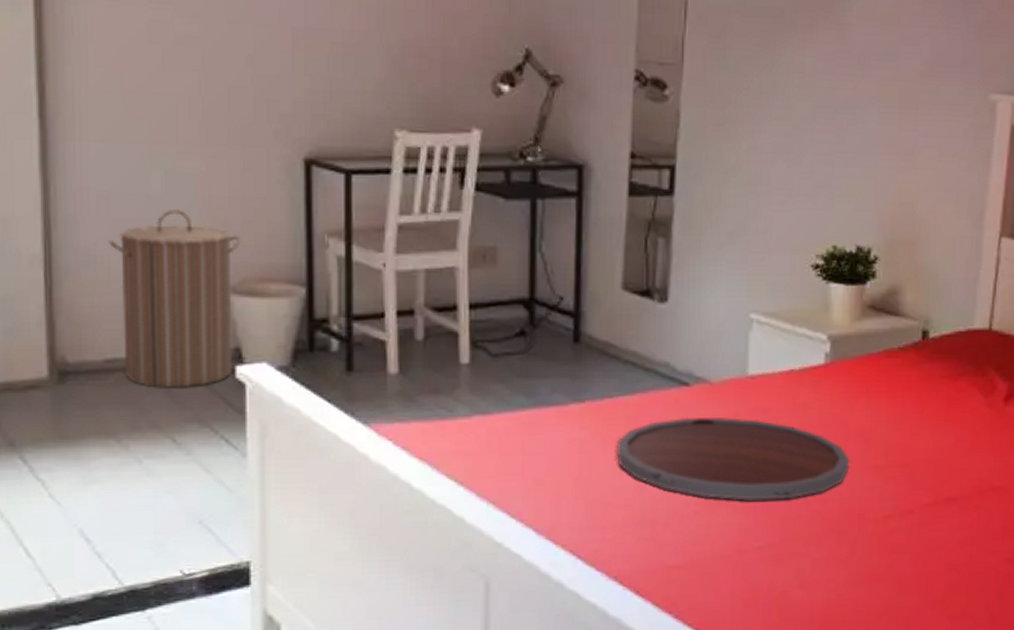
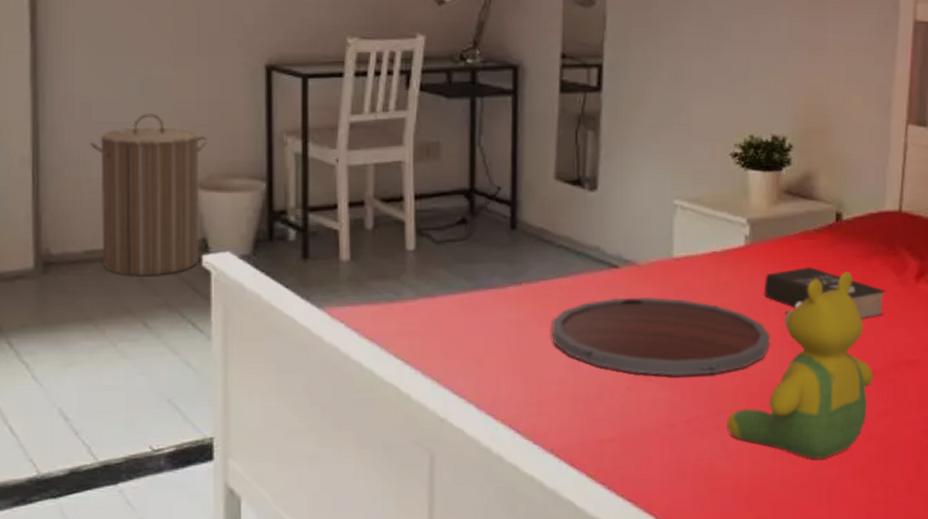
teddy bear: none [801,393,957,588] -> present [727,272,874,459]
book: none [845,388,972,443] -> present [765,267,885,319]

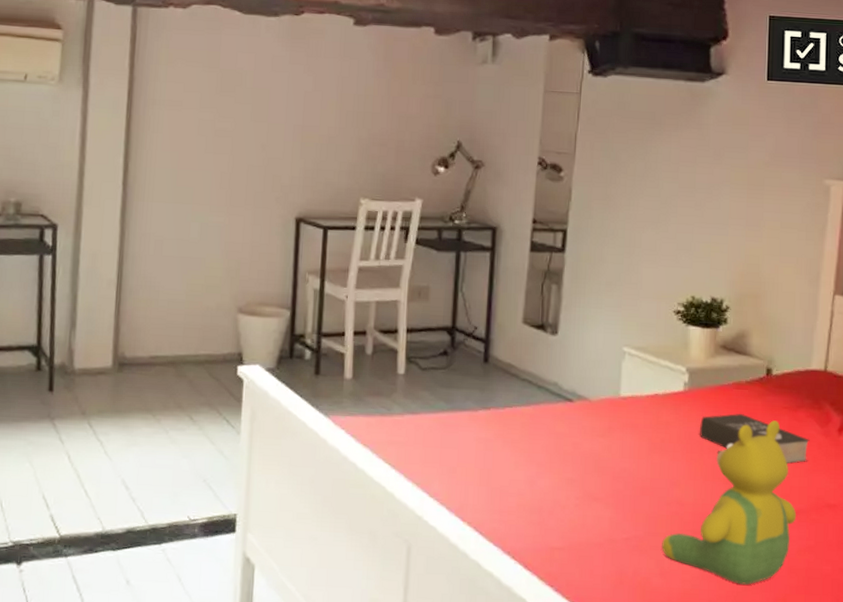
laundry hamper: present [90,112,207,277] -> none [160,250,248,380]
tray: present [550,297,771,376] -> none [513,427,704,501]

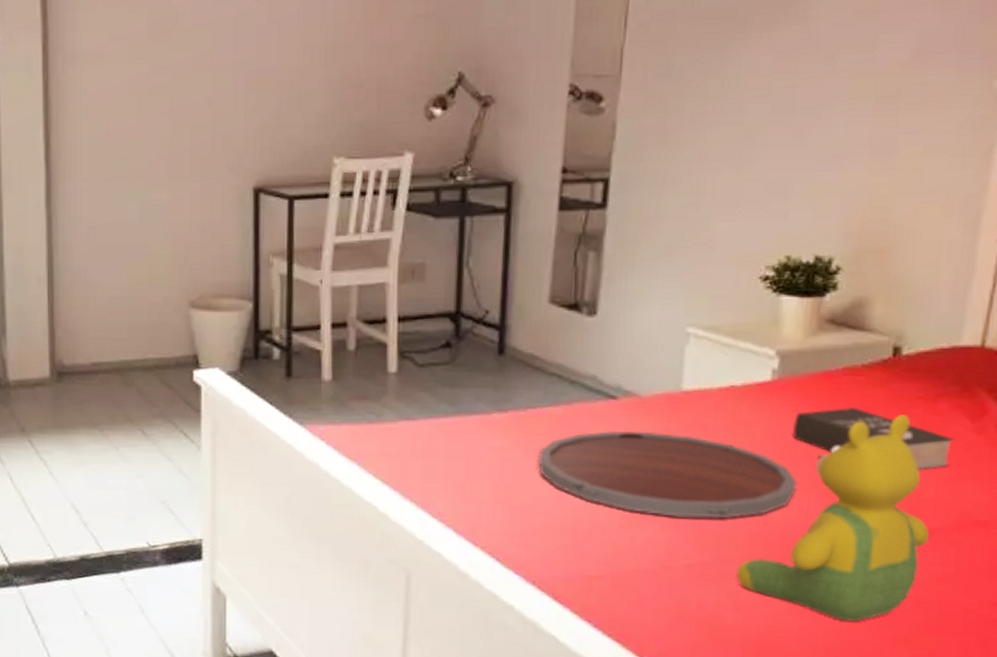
tray: none [513,427,704,501] -> present [537,430,797,519]

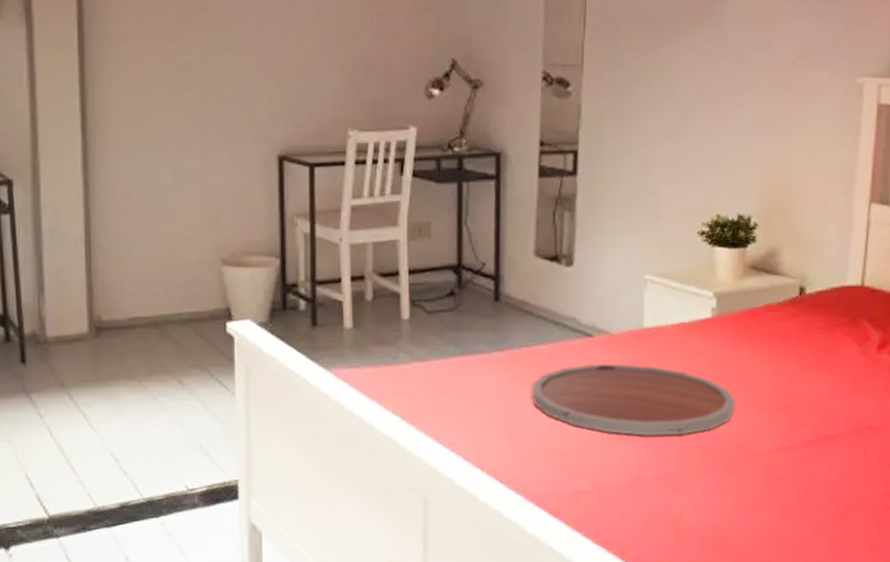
teddy bear: present [736,415,930,622] -> none [694,342,835,516]
book: present [793,407,954,470] -> none [730,338,847,386]

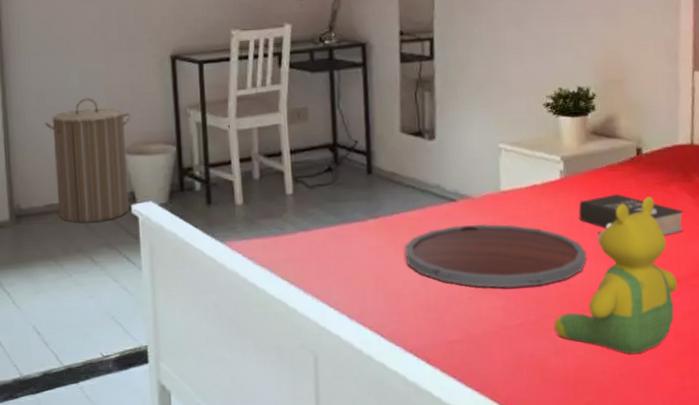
laundry hamper: none [132,198,229,340] -> present [45,97,130,223]
teddy bear: none [694,342,835,516] -> present [554,196,678,354]
book: none [730,338,847,386] -> present [579,194,684,236]

